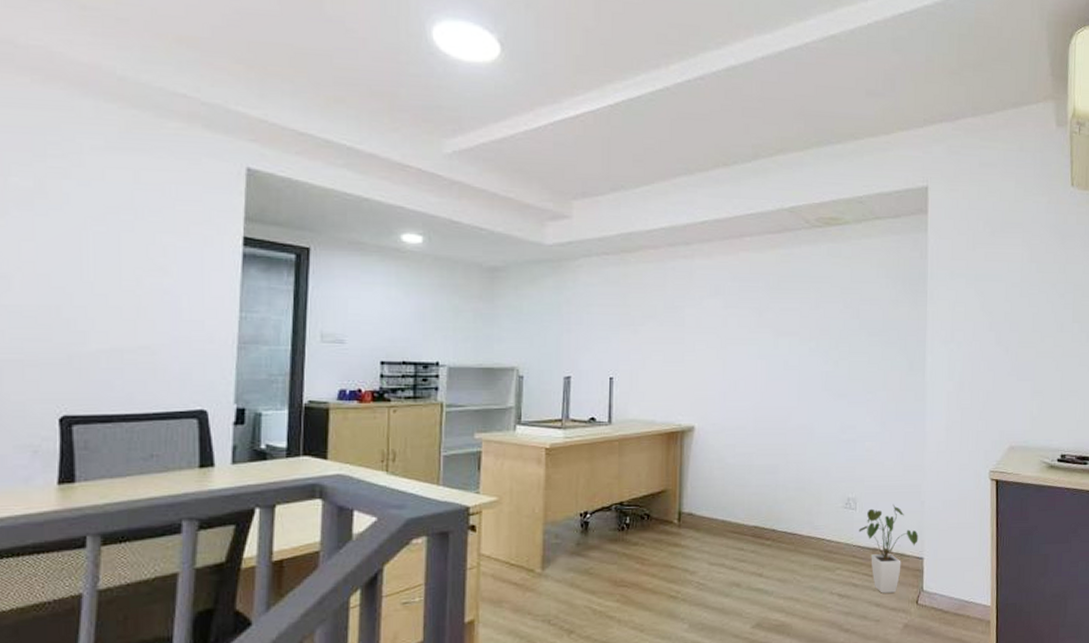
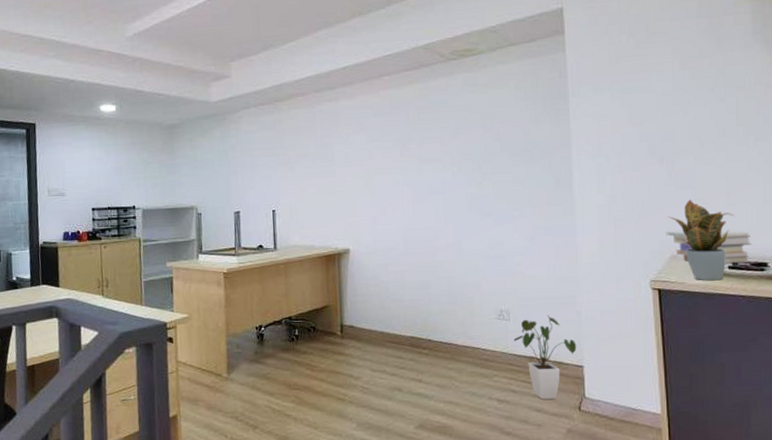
books: none [1006,423,1078,457] -> present [666,230,752,264]
potted plant: none [1009,391,1065,473] -> present [668,199,734,281]

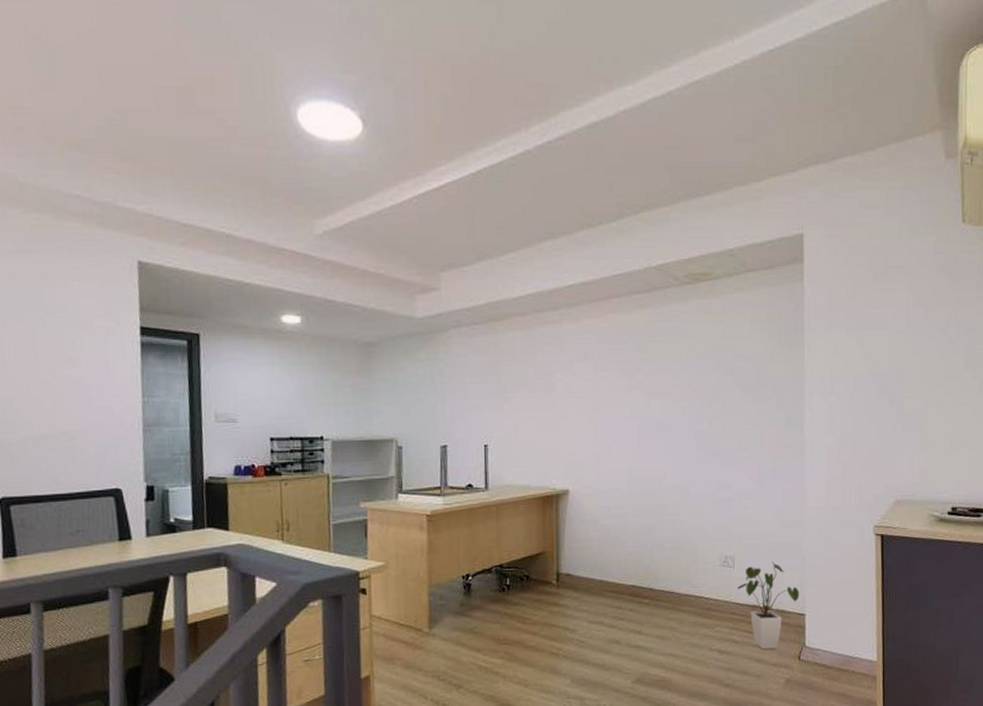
books: present [666,230,752,264] -> none [891,475,971,510]
potted plant: present [668,199,734,281] -> none [894,443,956,527]

